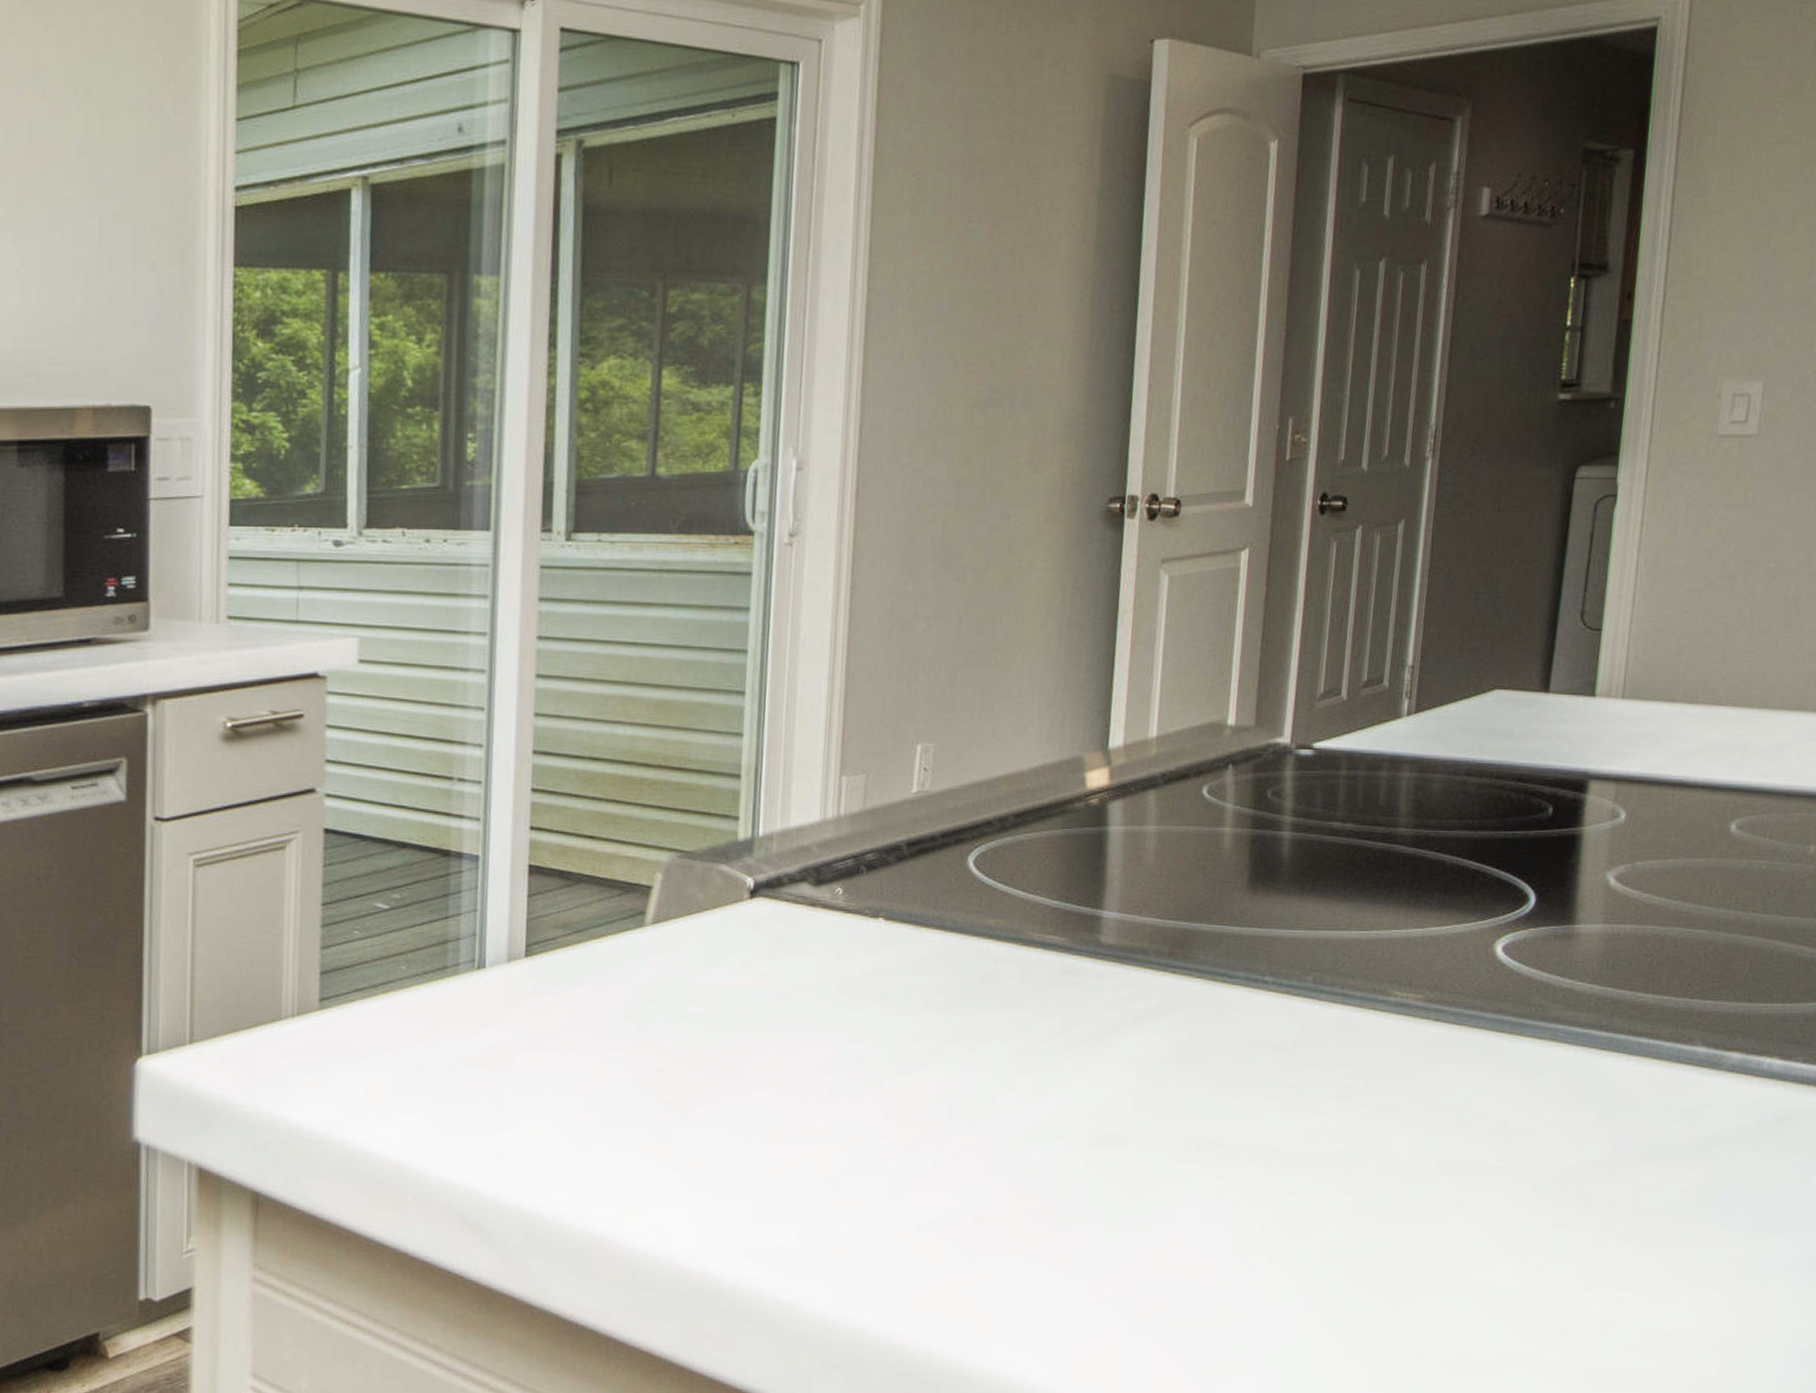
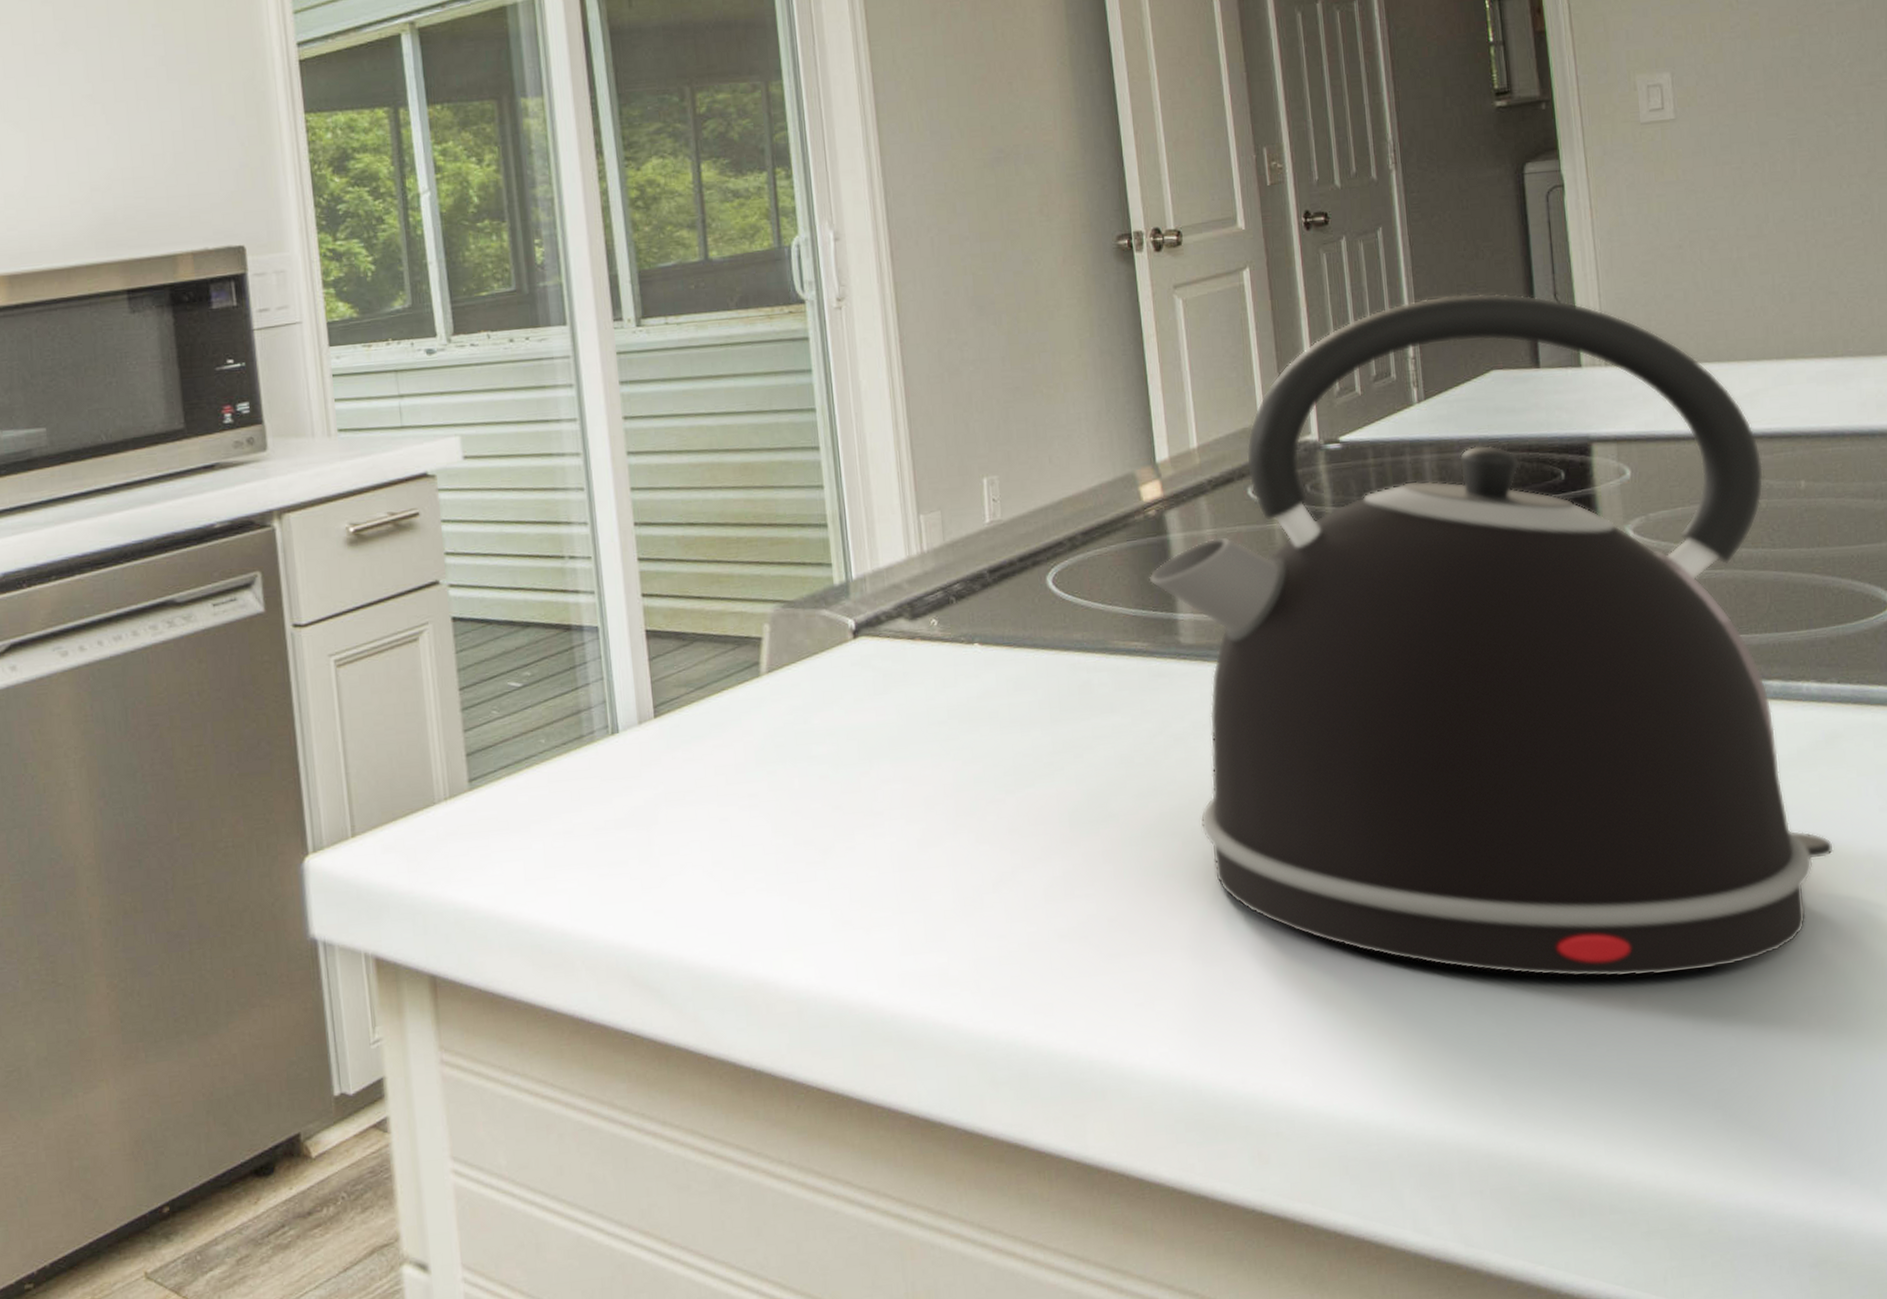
kettle: none [1078,602,1774,1340] -> present [1149,293,1834,978]

